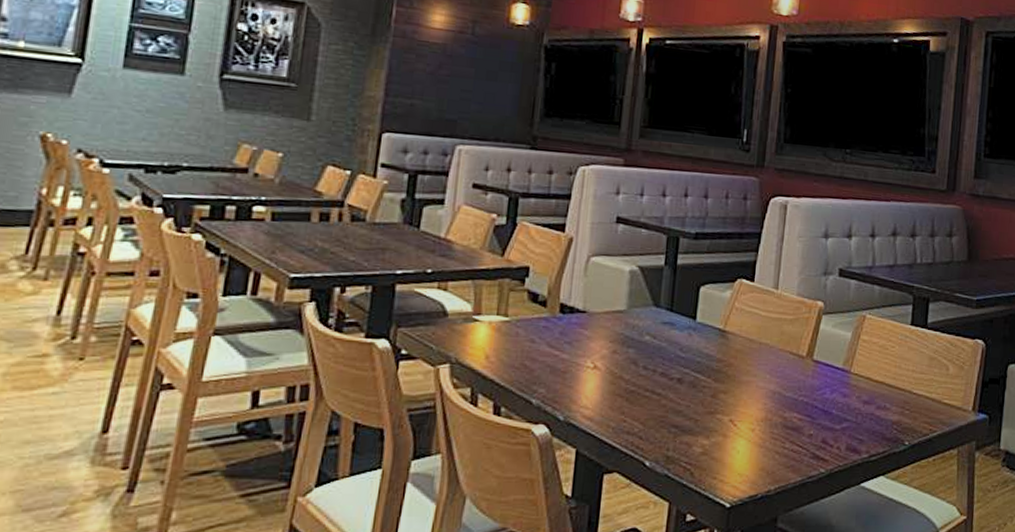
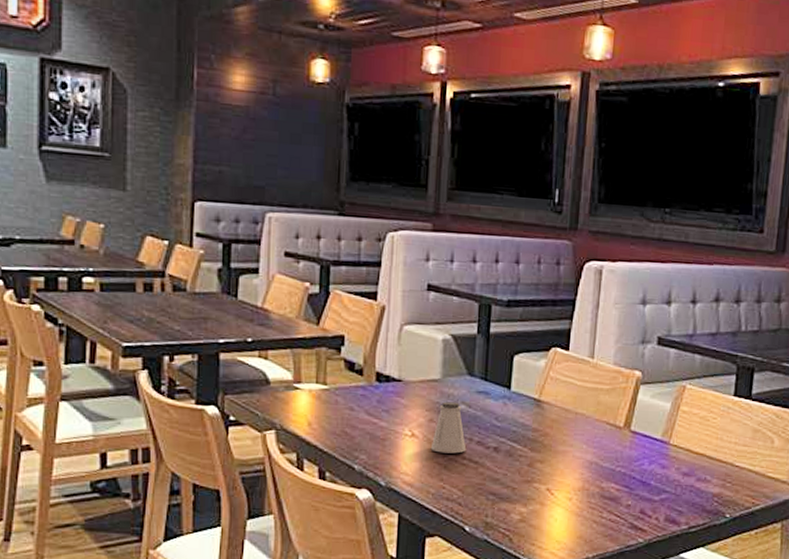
saltshaker: none [612,333,650,386] -> present [430,401,467,454]

